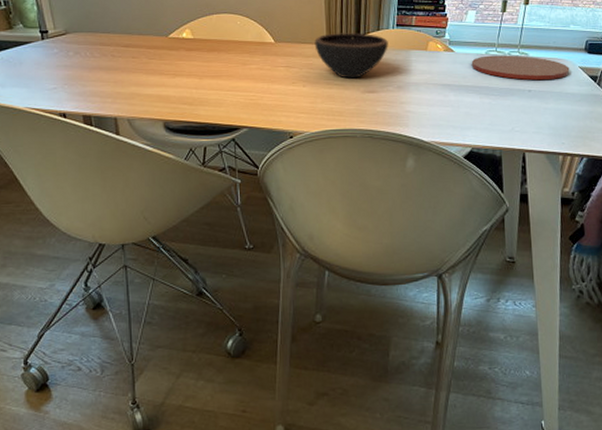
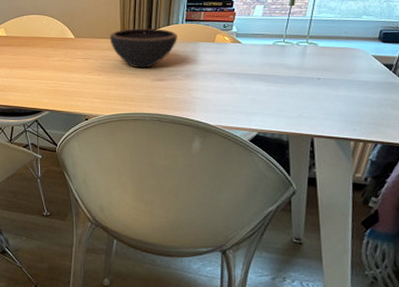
plate: present [471,55,570,81] -> none [258,45,362,69]

